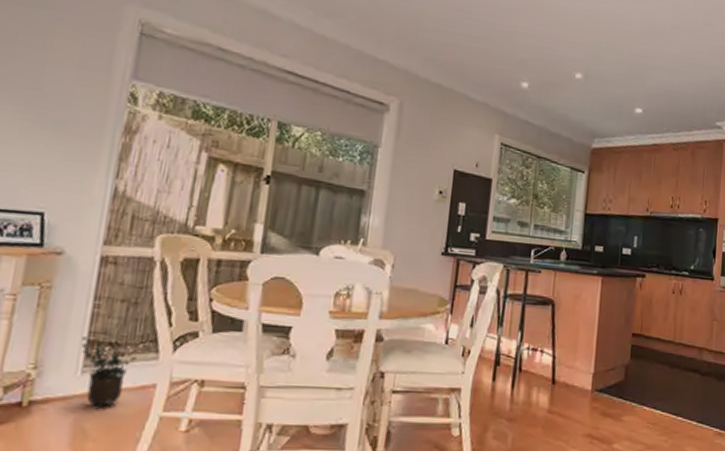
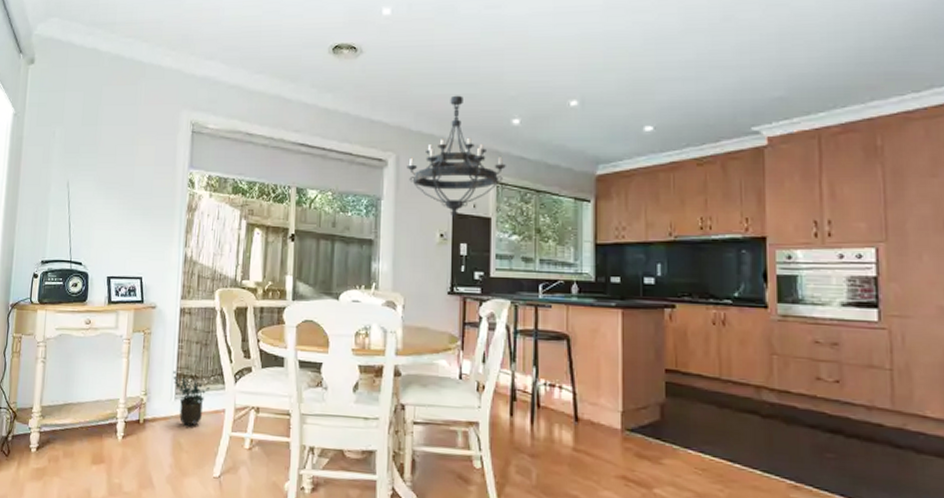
chandelier: none [410,47,511,176] -> present [407,95,506,219]

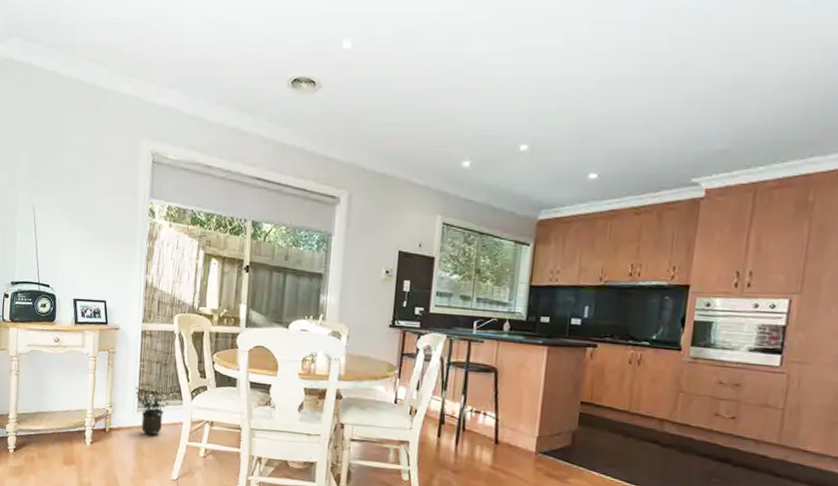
chandelier: present [407,95,506,219] -> none [358,135,453,257]

